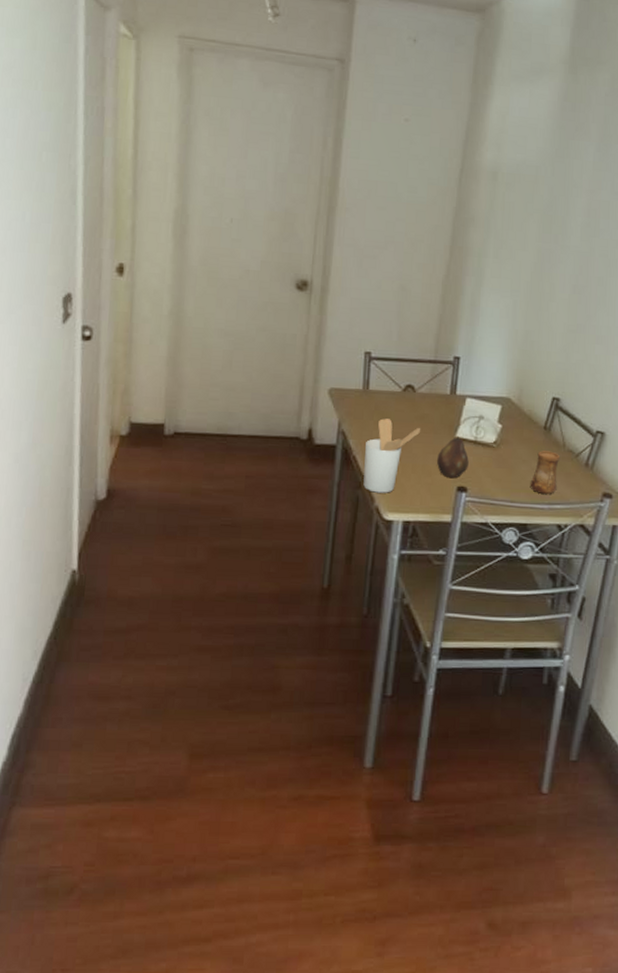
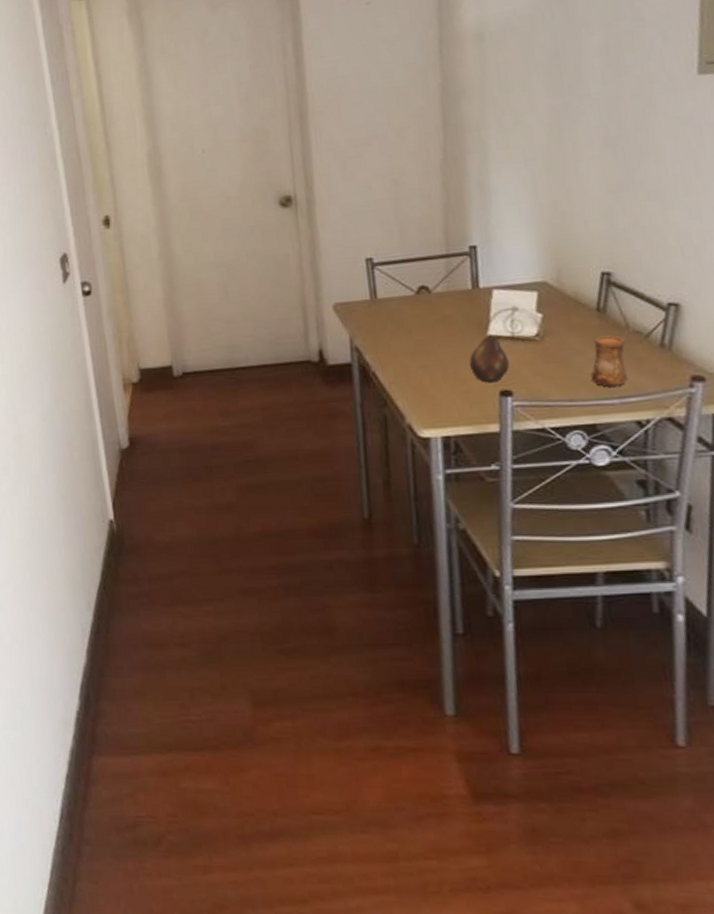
utensil holder: present [363,418,421,493] -> none [384,326,445,409]

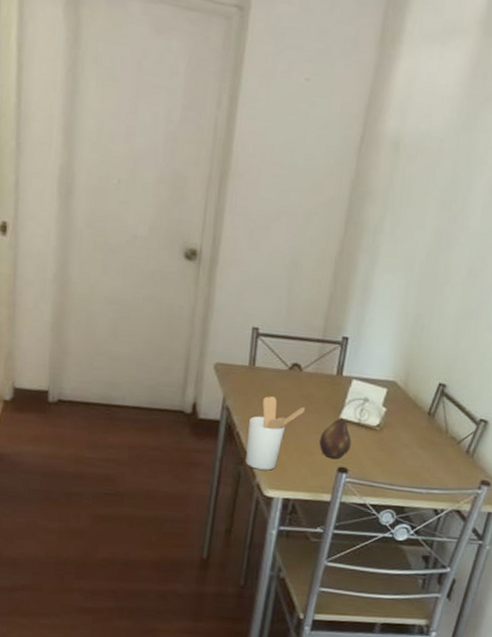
utensil holder: none [384,326,445,409] -> present [245,396,306,471]
cup: present [590,335,628,388] -> none [410,436,442,480]

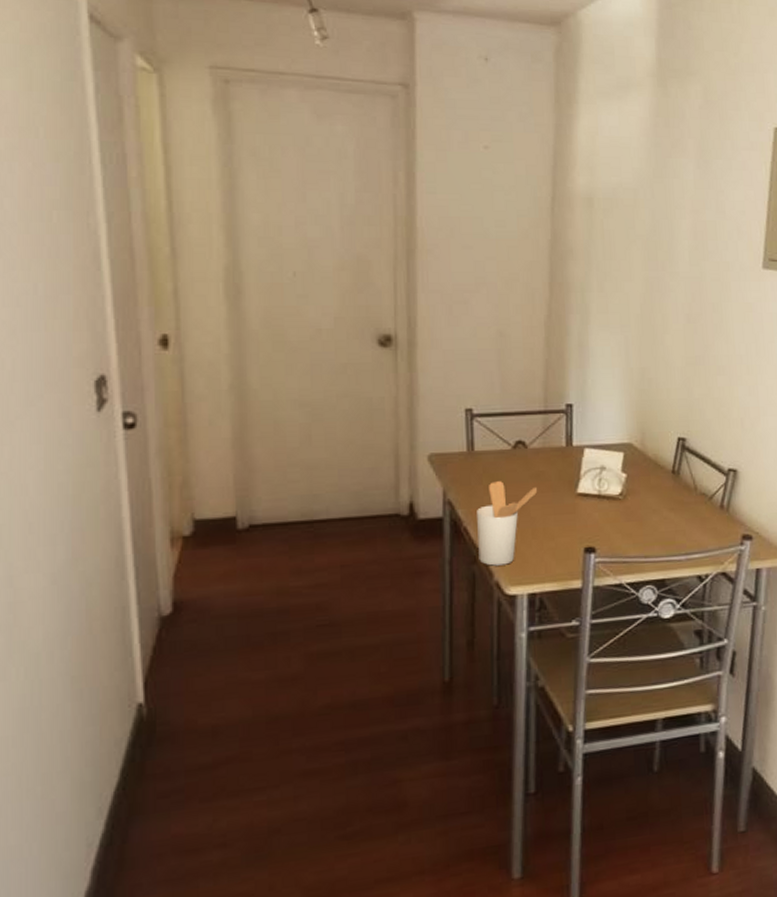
fruit: present [319,417,352,460] -> none [559,491,595,540]

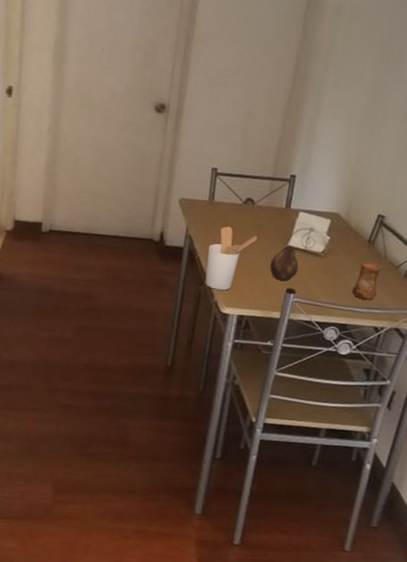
fruit: none [559,491,595,540] -> present [270,244,299,282]
cup: none [663,496,693,545] -> present [352,261,382,301]

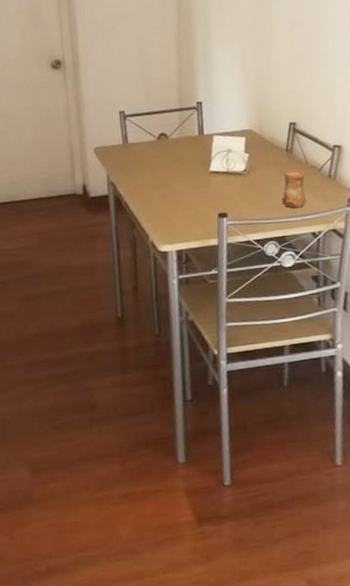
utensil holder: present [205,226,258,291] -> none [133,165,179,230]
fruit: present [270,244,299,282] -> none [197,170,225,208]

